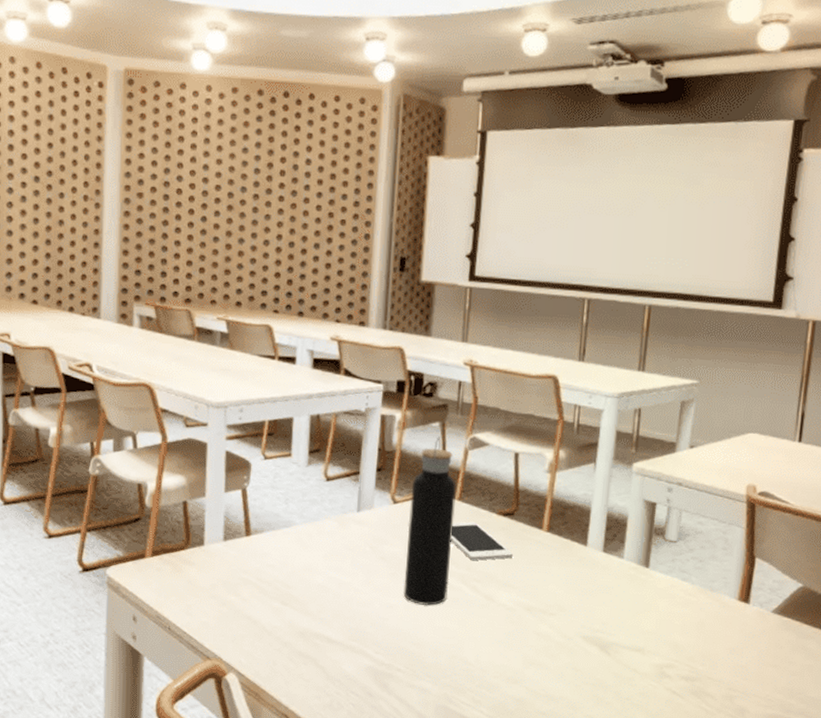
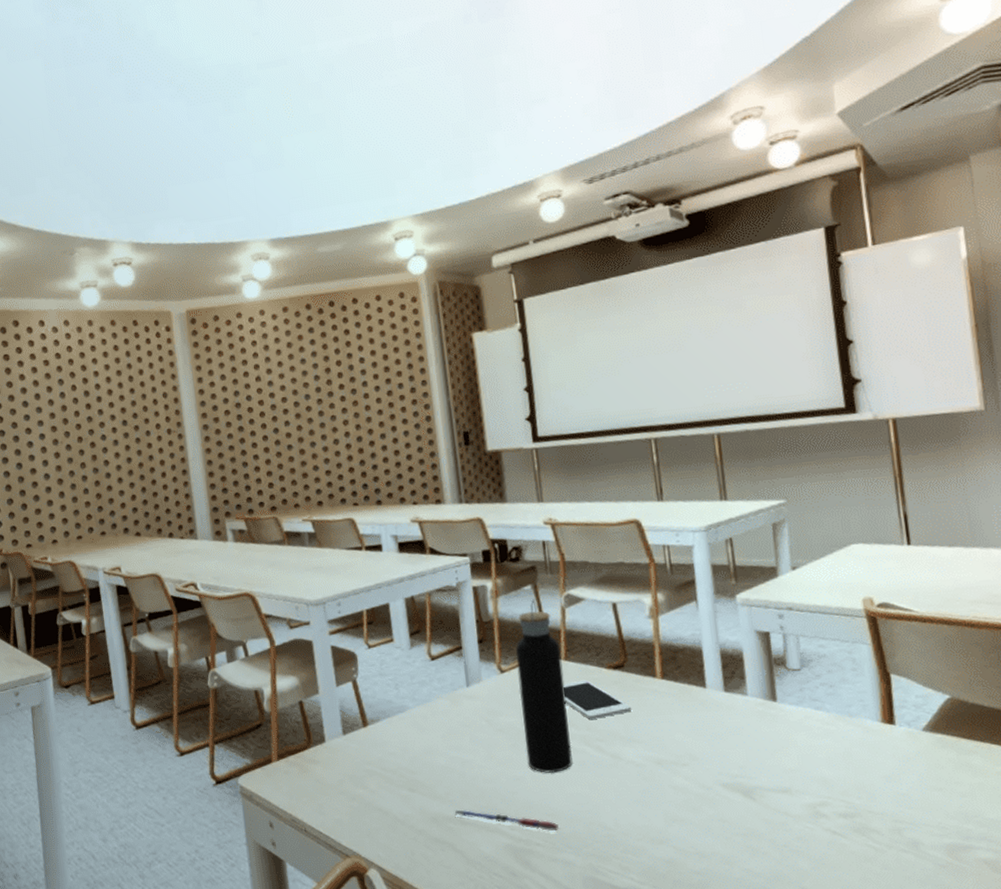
pen: none [323,627,422,659] -> present [454,809,559,831]

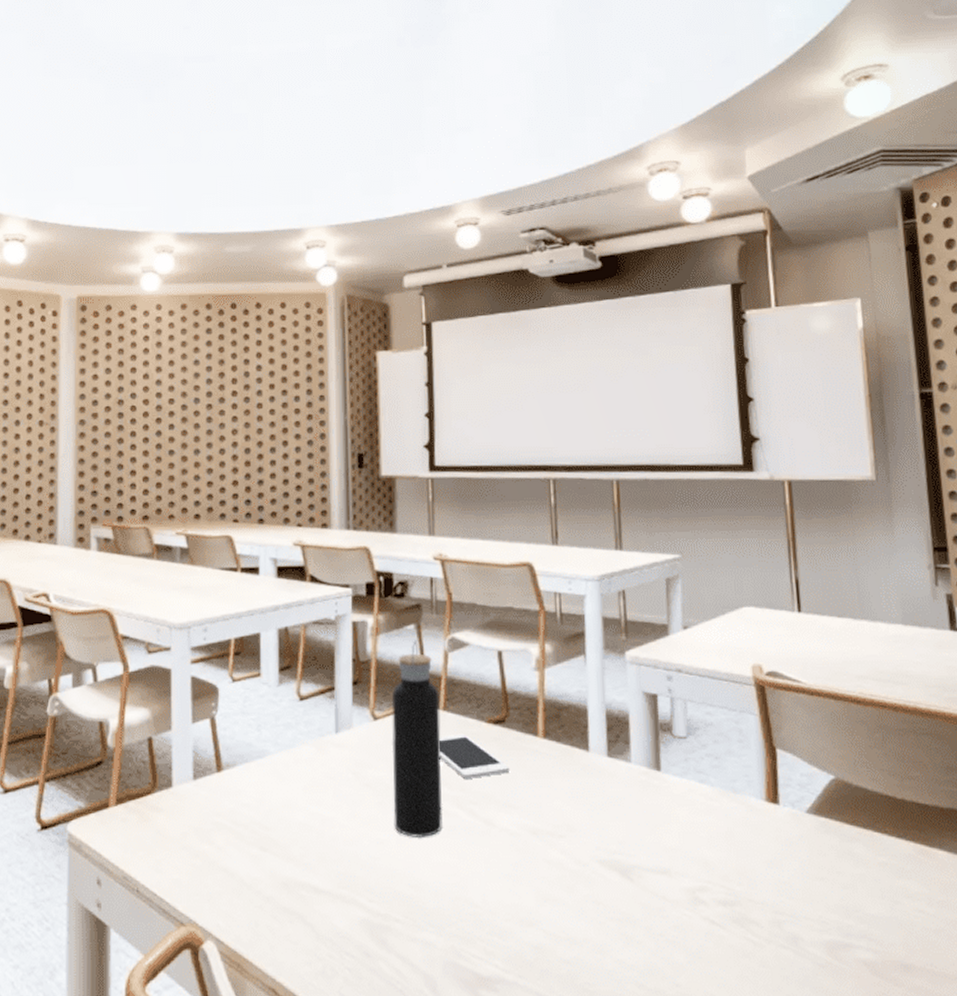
pen: present [454,809,559,831] -> none [308,875,421,905]

